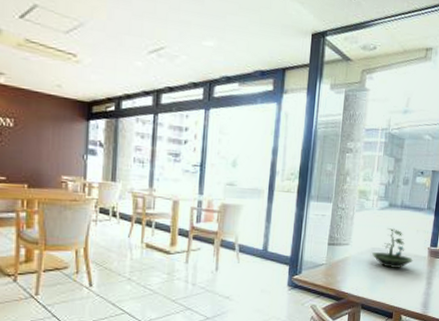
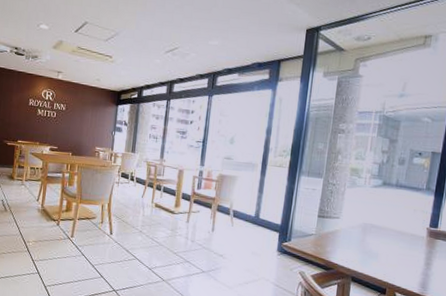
terrarium: present [372,228,414,269] -> none [364,206,410,247]

